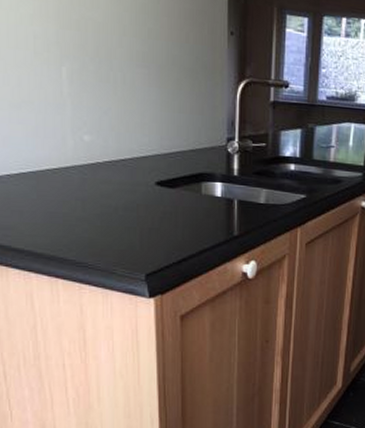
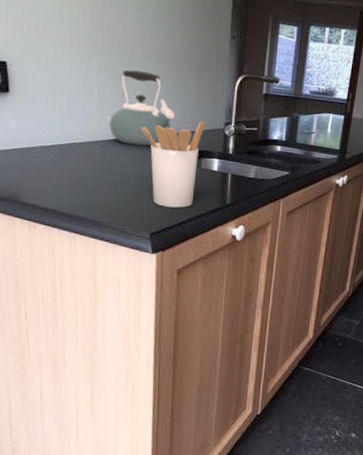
kettle: none [88,77,168,170] -> present [109,69,176,146]
utensil holder: none [127,137,203,243] -> present [141,121,205,208]

